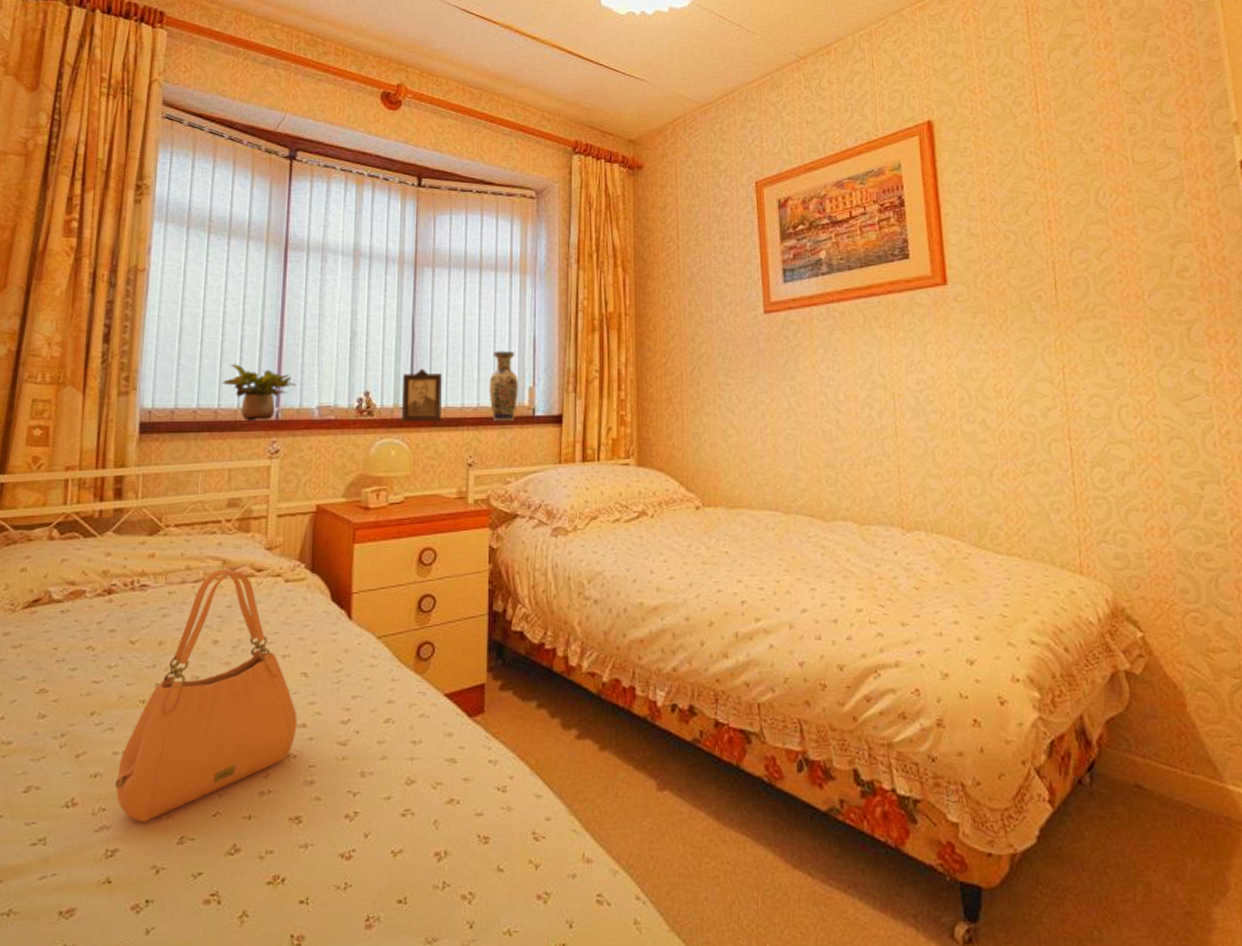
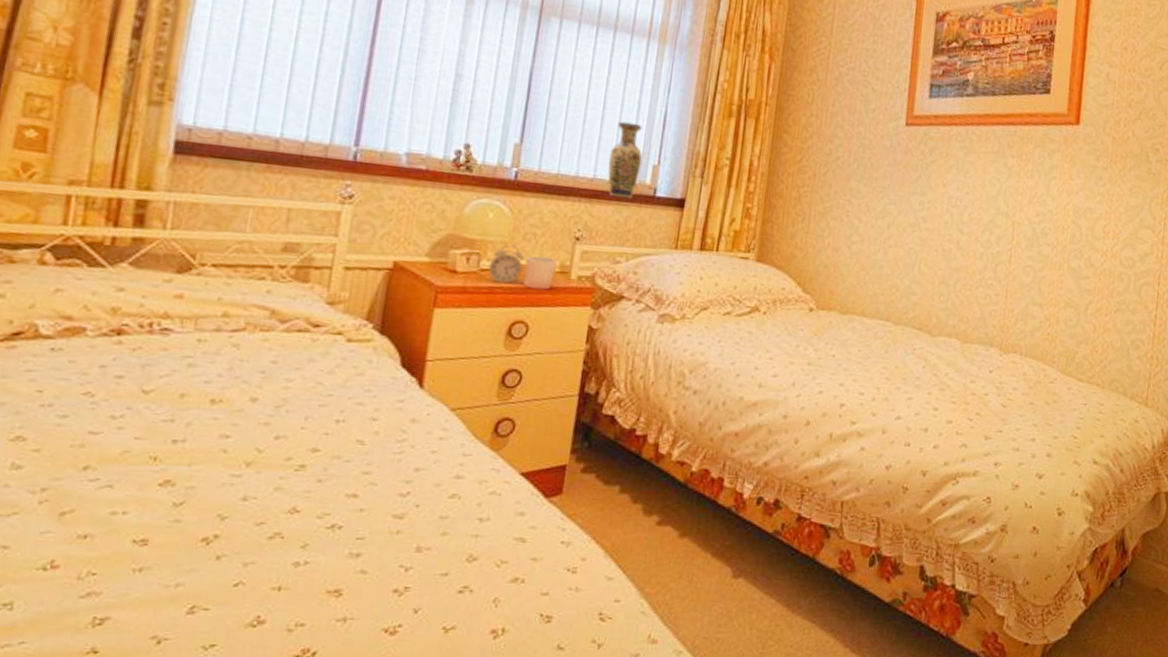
handbag: present [115,569,297,821] -> none [110,319,348,589]
potted plant: present [221,364,297,422] -> none [287,89,383,160]
alarm clock: none [396,478,426,515] -> present [488,244,525,285]
photo frame: present [401,368,442,423] -> none [504,127,557,189]
mug: none [427,486,455,516] -> present [523,256,558,290]

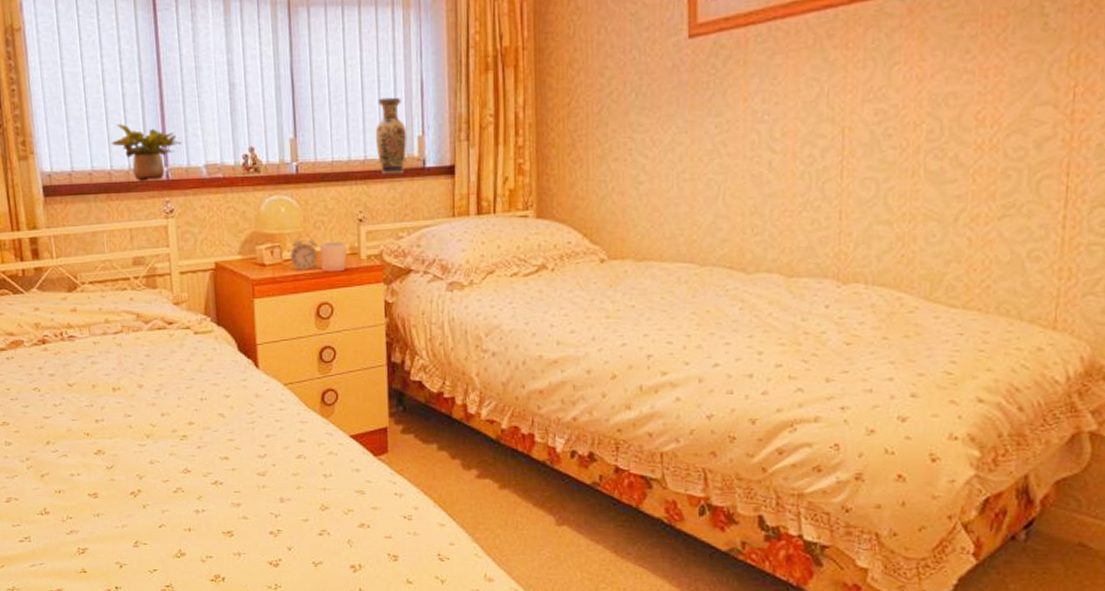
potted plant: none [287,89,383,160] -> present [110,124,182,182]

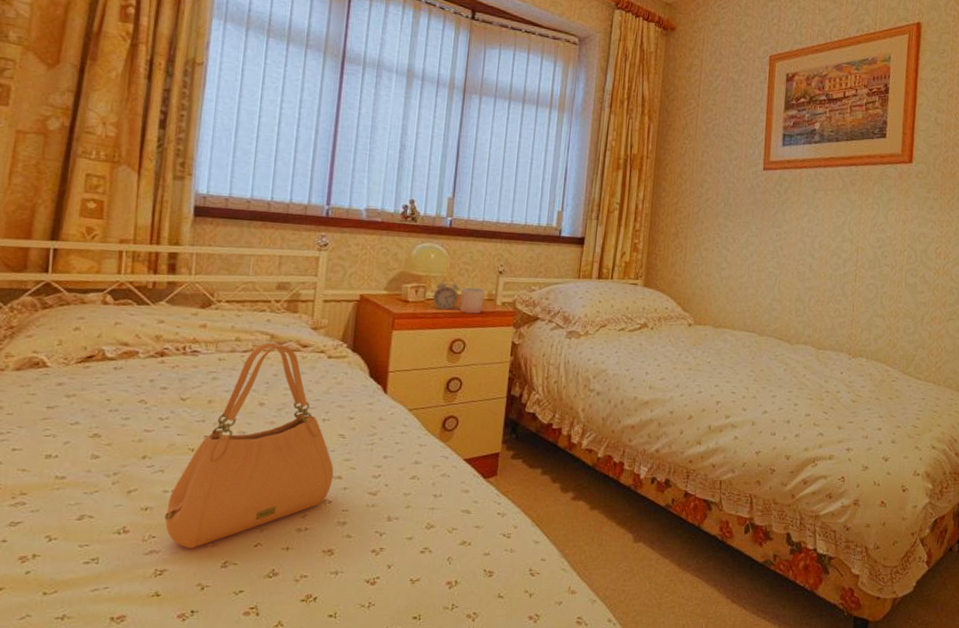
handbag: none [76,322,221,528] -> present [164,342,334,548]
potted plant: present [110,124,182,182] -> none [275,162,347,216]
vase: present [375,97,408,176] -> none [522,176,549,240]

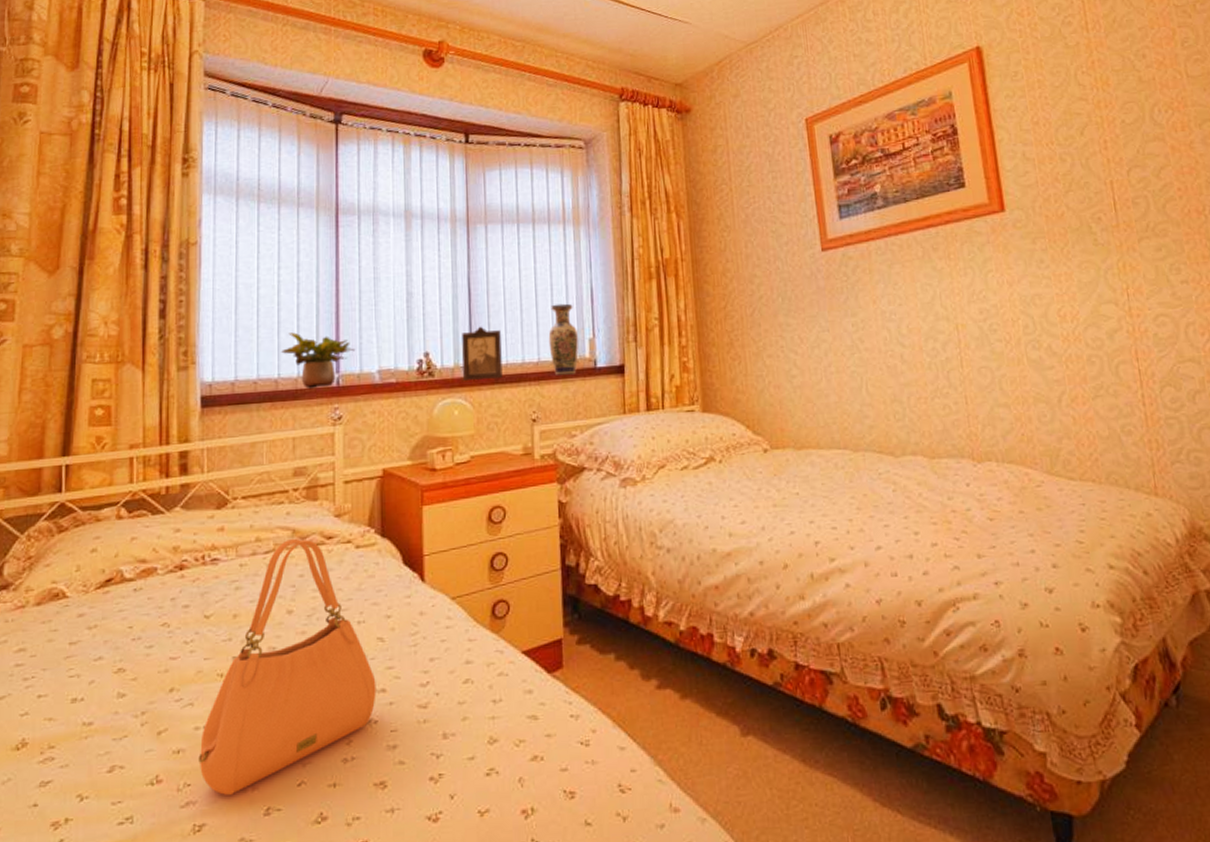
potted plant: none [275,162,347,216] -> present [280,332,356,390]
alarm clock: present [432,279,460,311] -> none [462,436,492,474]
photo frame: none [441,184,481,233] -> present [461,326,503,381]
mug: present [459,287,486,314] -> none [493,442,521,474]
vase: none [522,176,549,240] -> present [548,303,579,376]

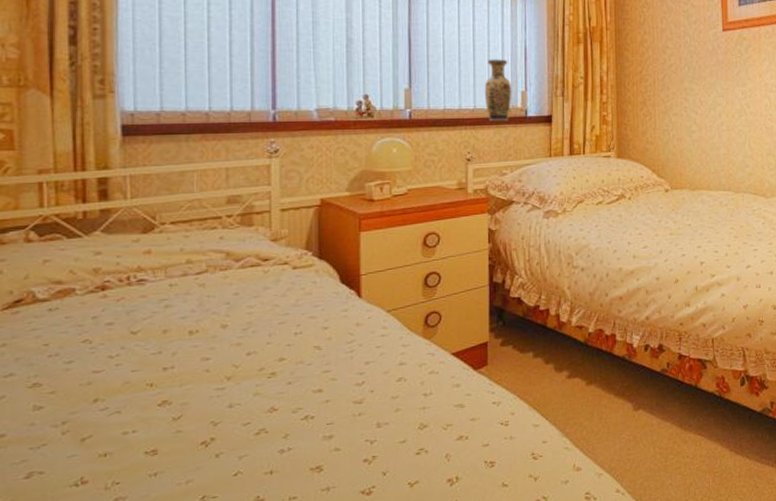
handbag: present [198,538,376,795] -> none [128,260,313,489]
potted plant: present [280,332,356,390] -> none [211,68,293,124]
photo frame: present [461,326,503,381] -> none [401,74,440,123]

